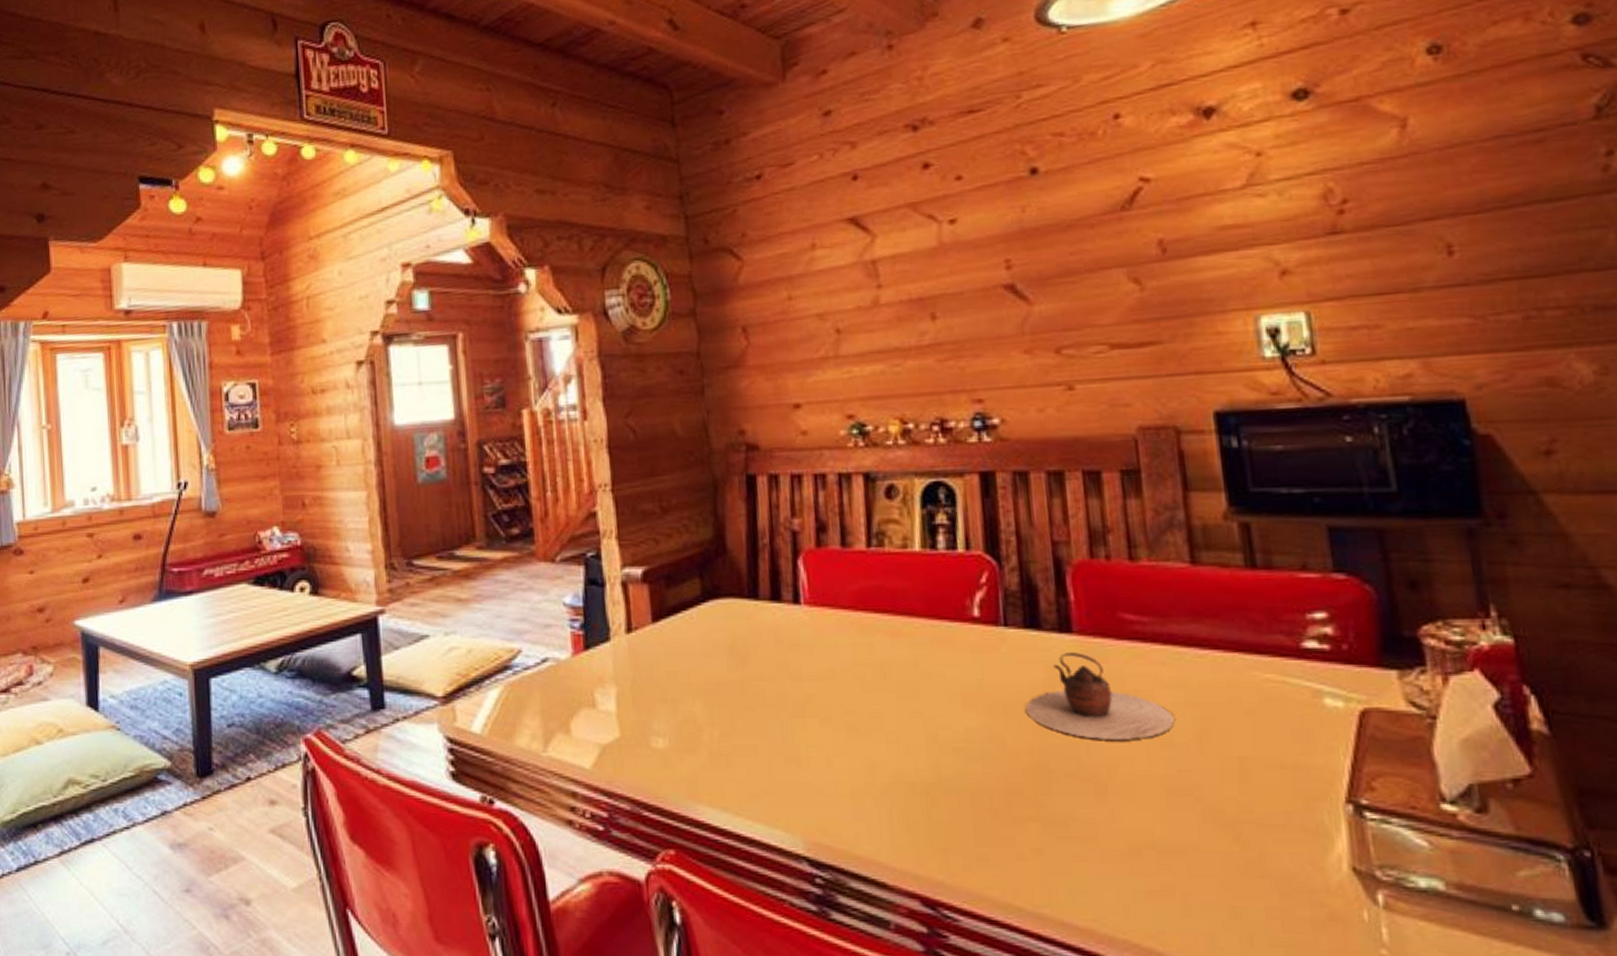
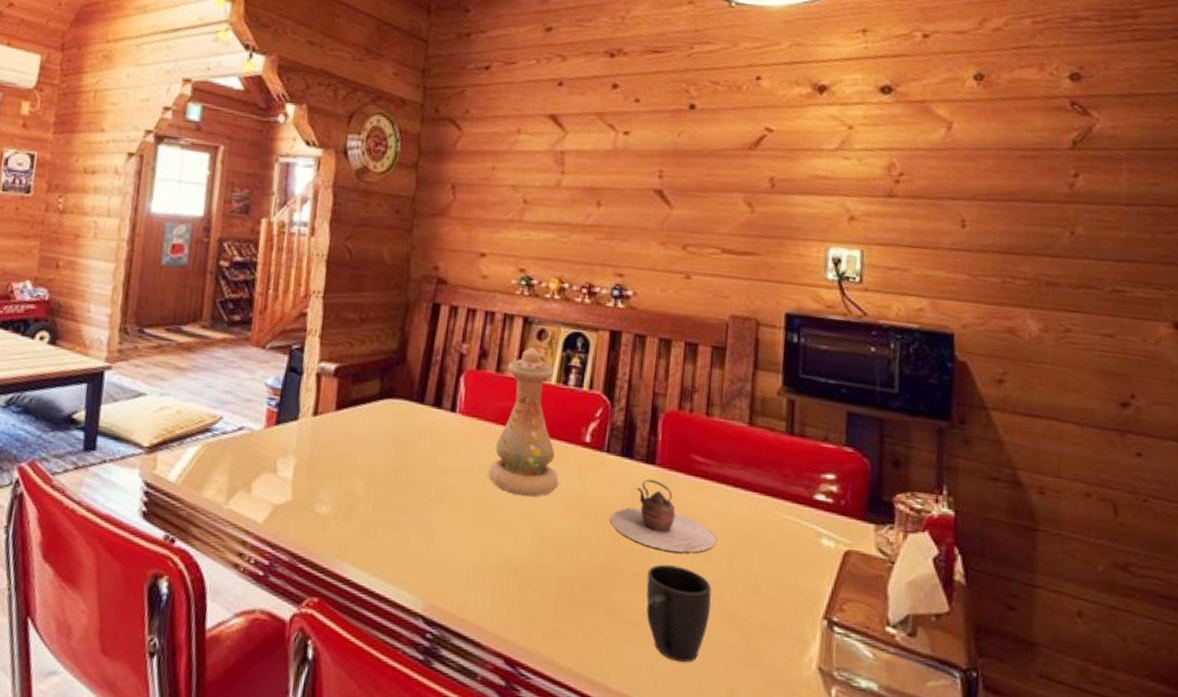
vase: none [855,509,949,694] -> present [488,347,559,496]
mug: none [1088,758,1185,879] -> present [646,564,712,662]

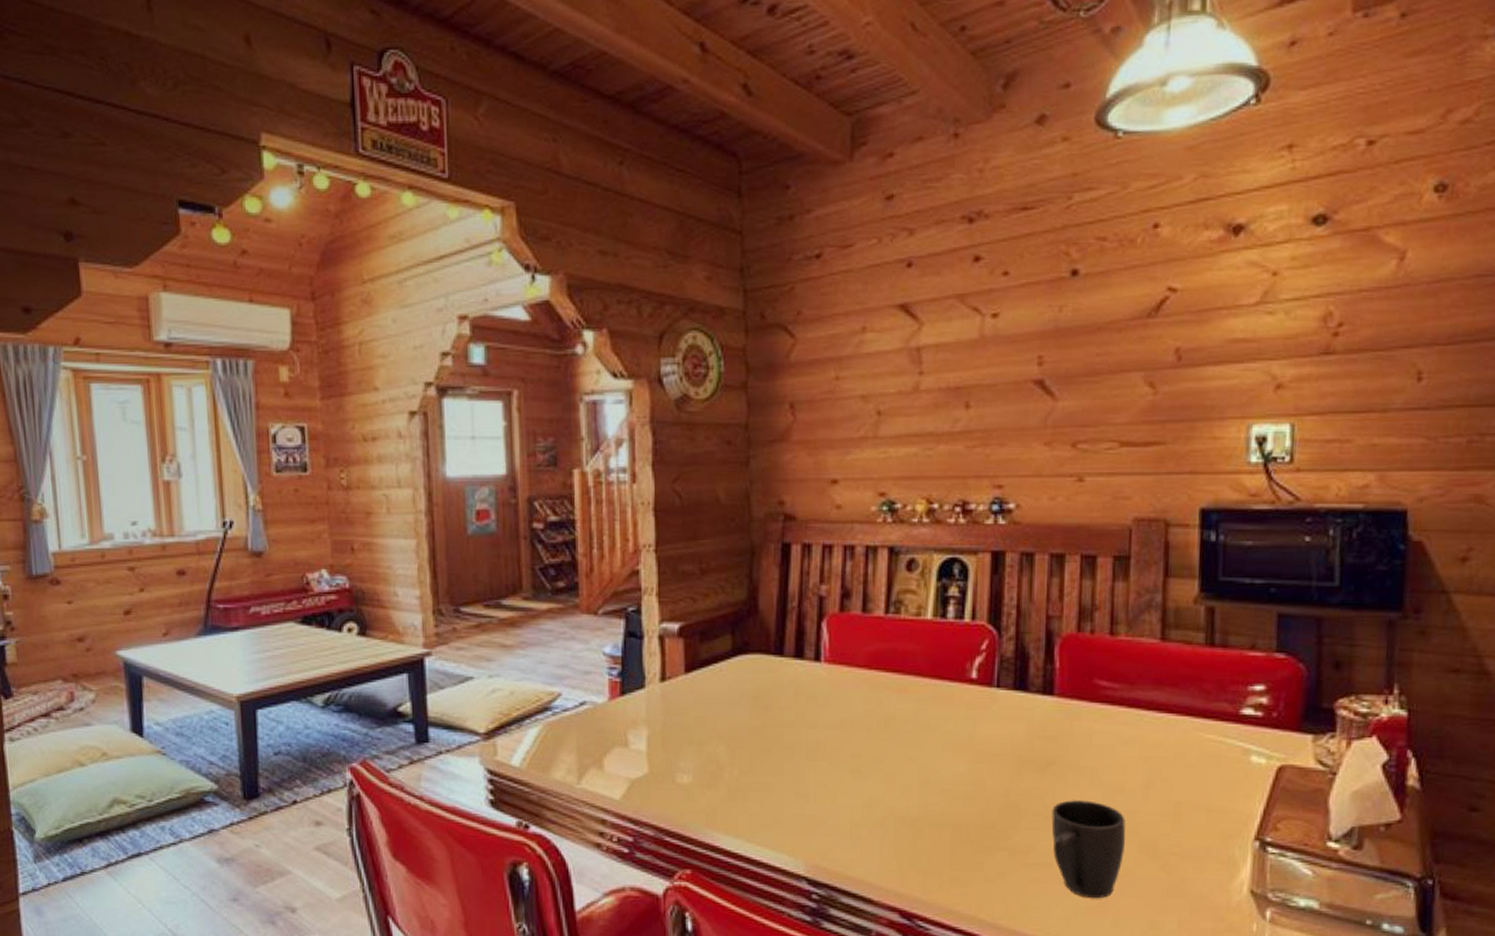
vase: present [488,347,559,496] -> none [864,580,945,743]
teapot: present [610,479,716,553] -> none [1006,712,1128,786]

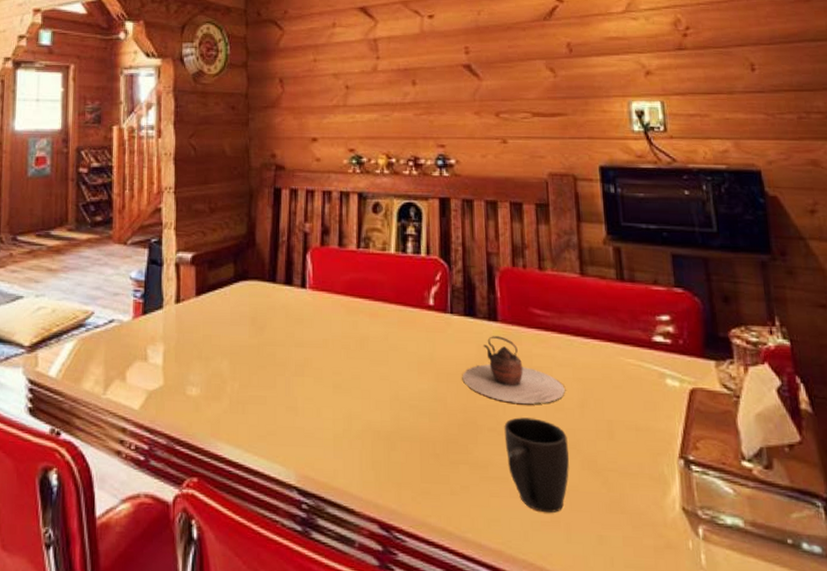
teapot: none [1006,712,1128,786] -> present [462,336,565,404]

